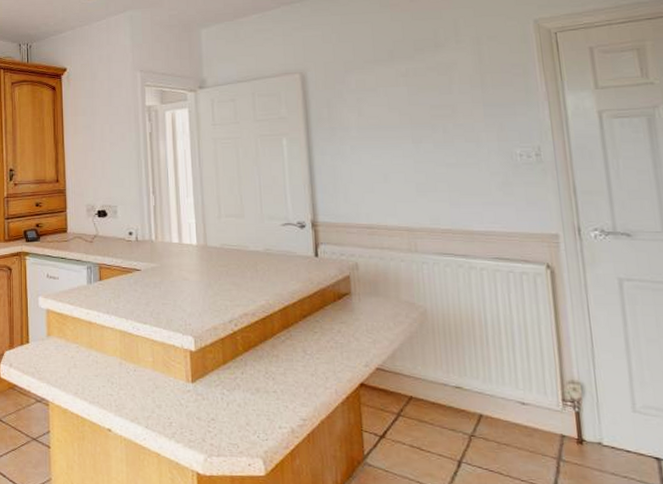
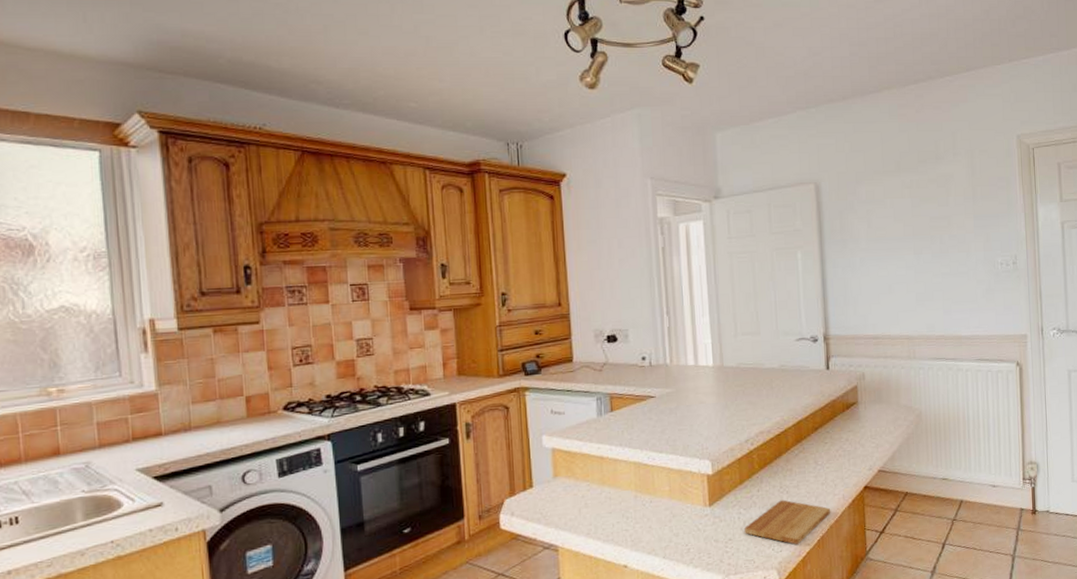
cutting board: none [228,386,322,435] -> present [744,499,831,545]

